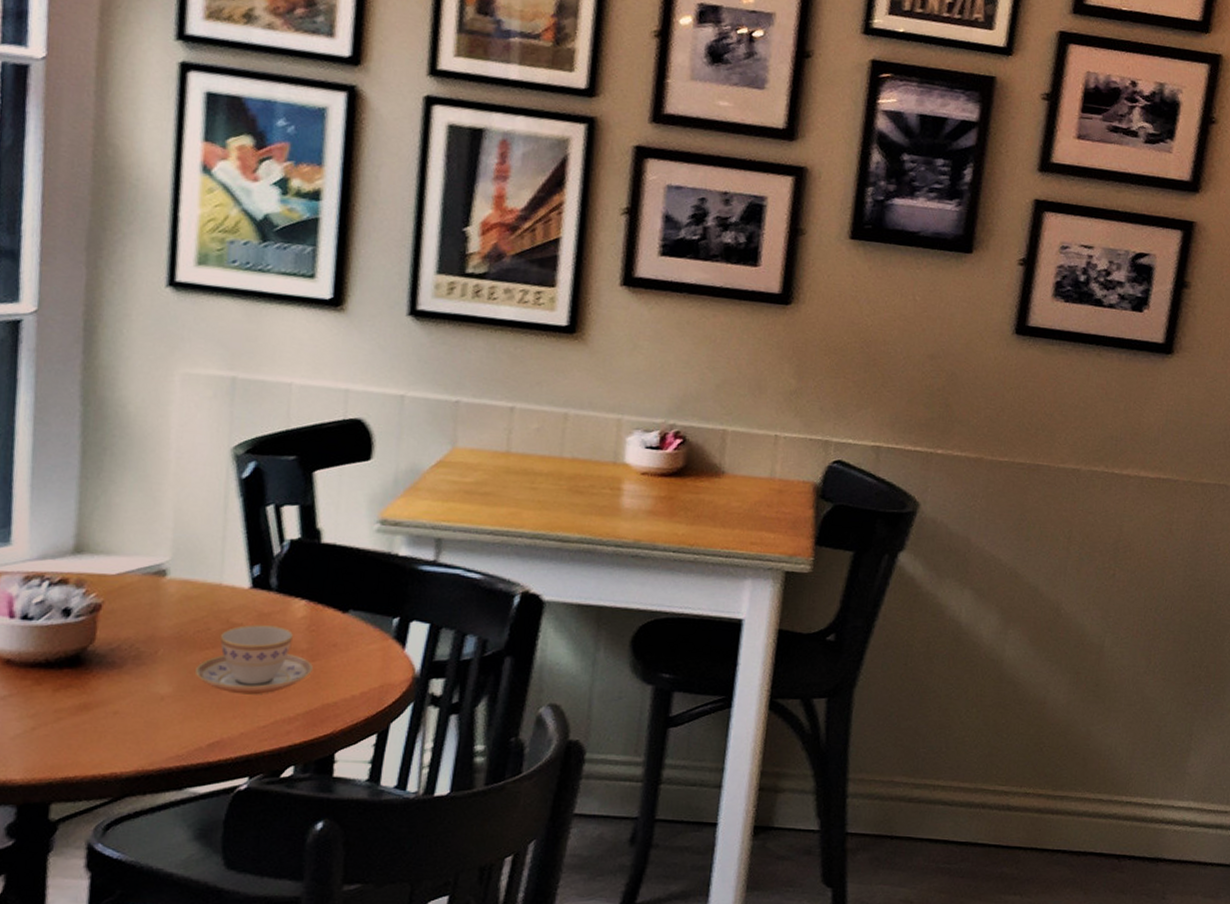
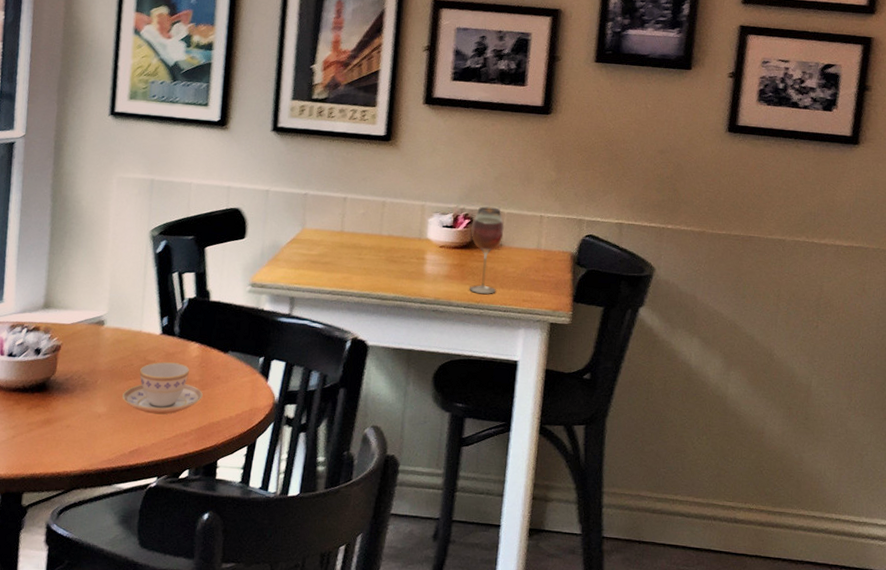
wineglass: none [681,422,728,535] -> present [469,206,504,294]

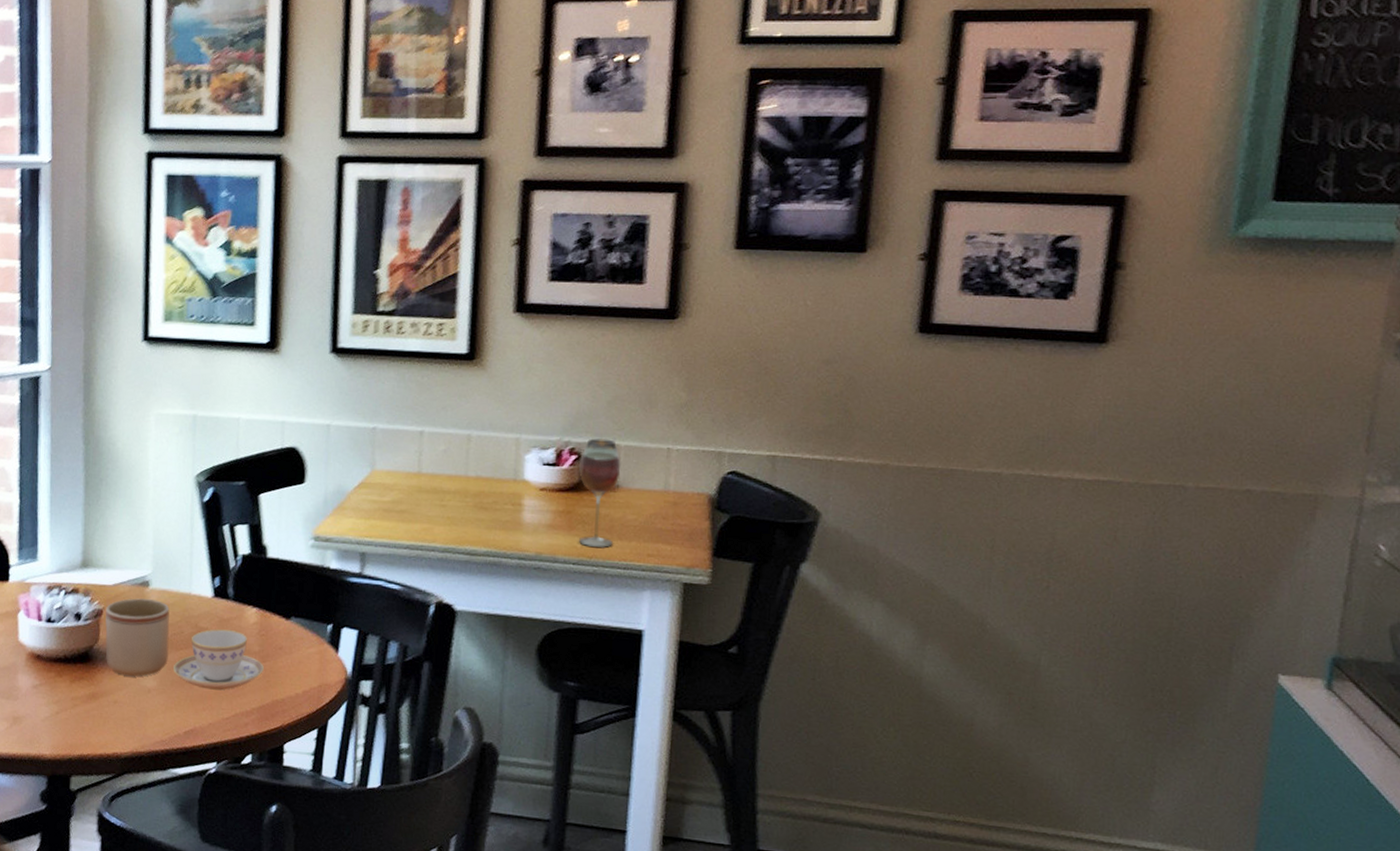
mug: none [61,335,122,404] -> present [105,598,170,677]

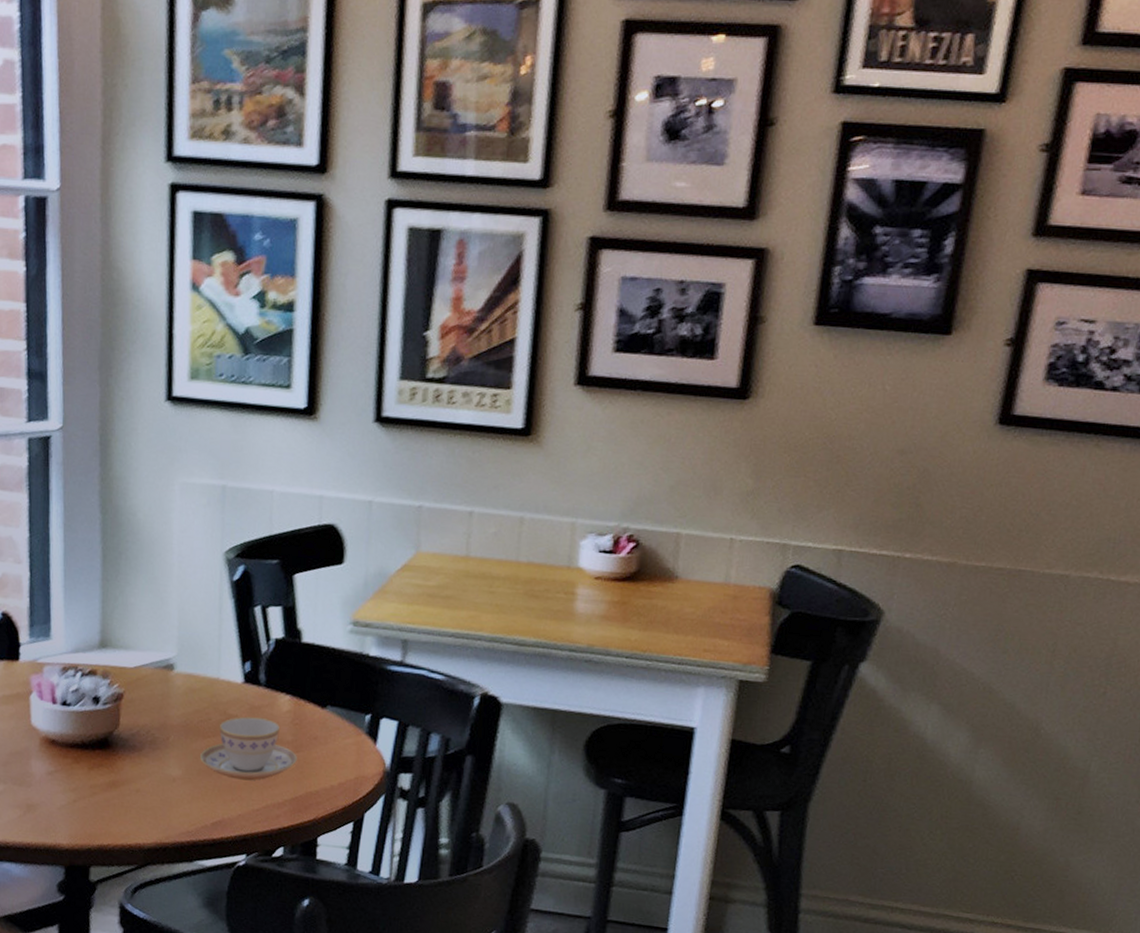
mug: present [105,598,170,677] -> none [126,682,197,765]
wineglass: present [579,438,621,547] -> none [633,525,681,641]

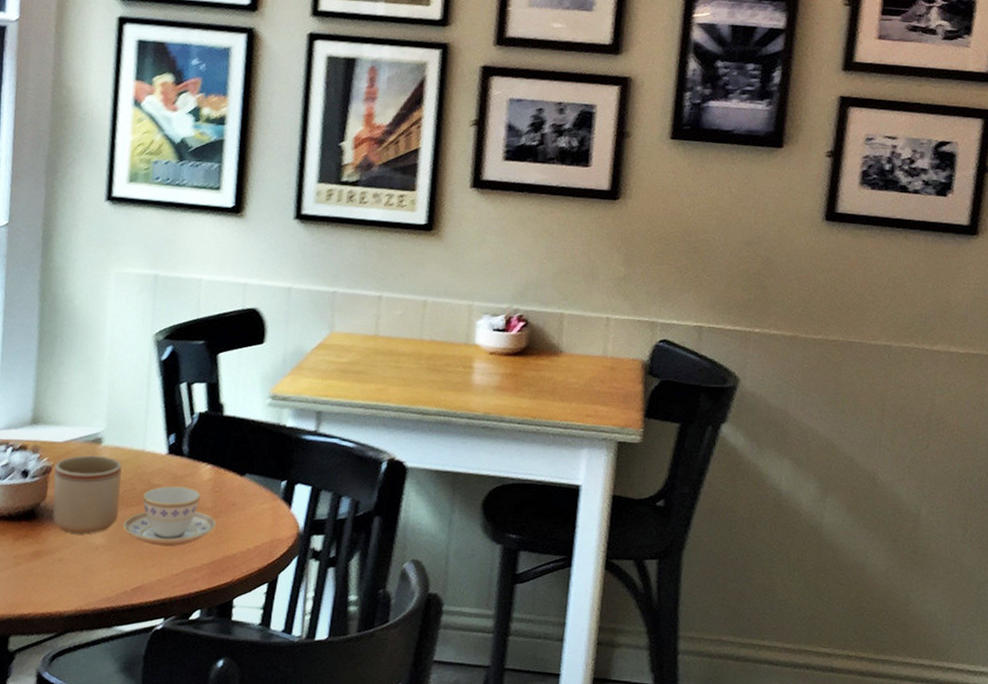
mug: none [126,682,197,765] -> present [52,455,122,534]

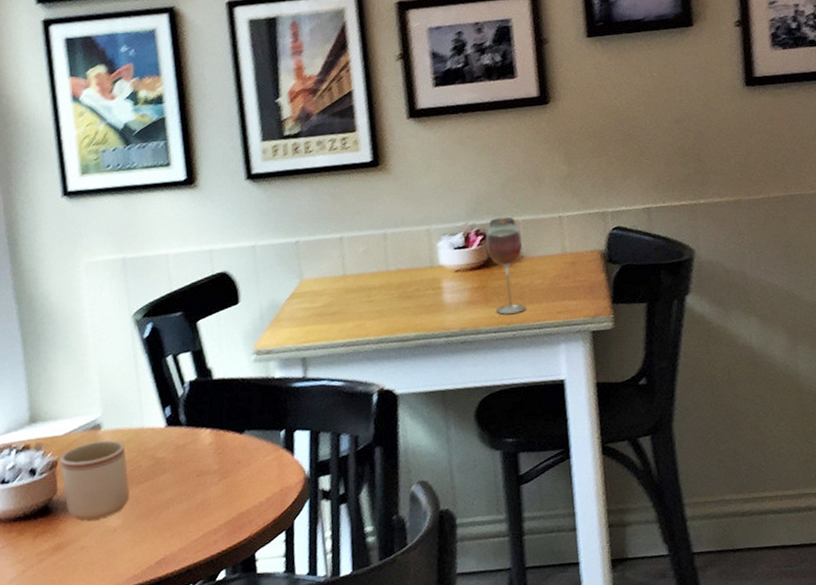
teacup: present [122,485,216,547] -> none [135,454,225,516]
wineglass: none [524,307,565,408] -> present [486,216,526,315]

